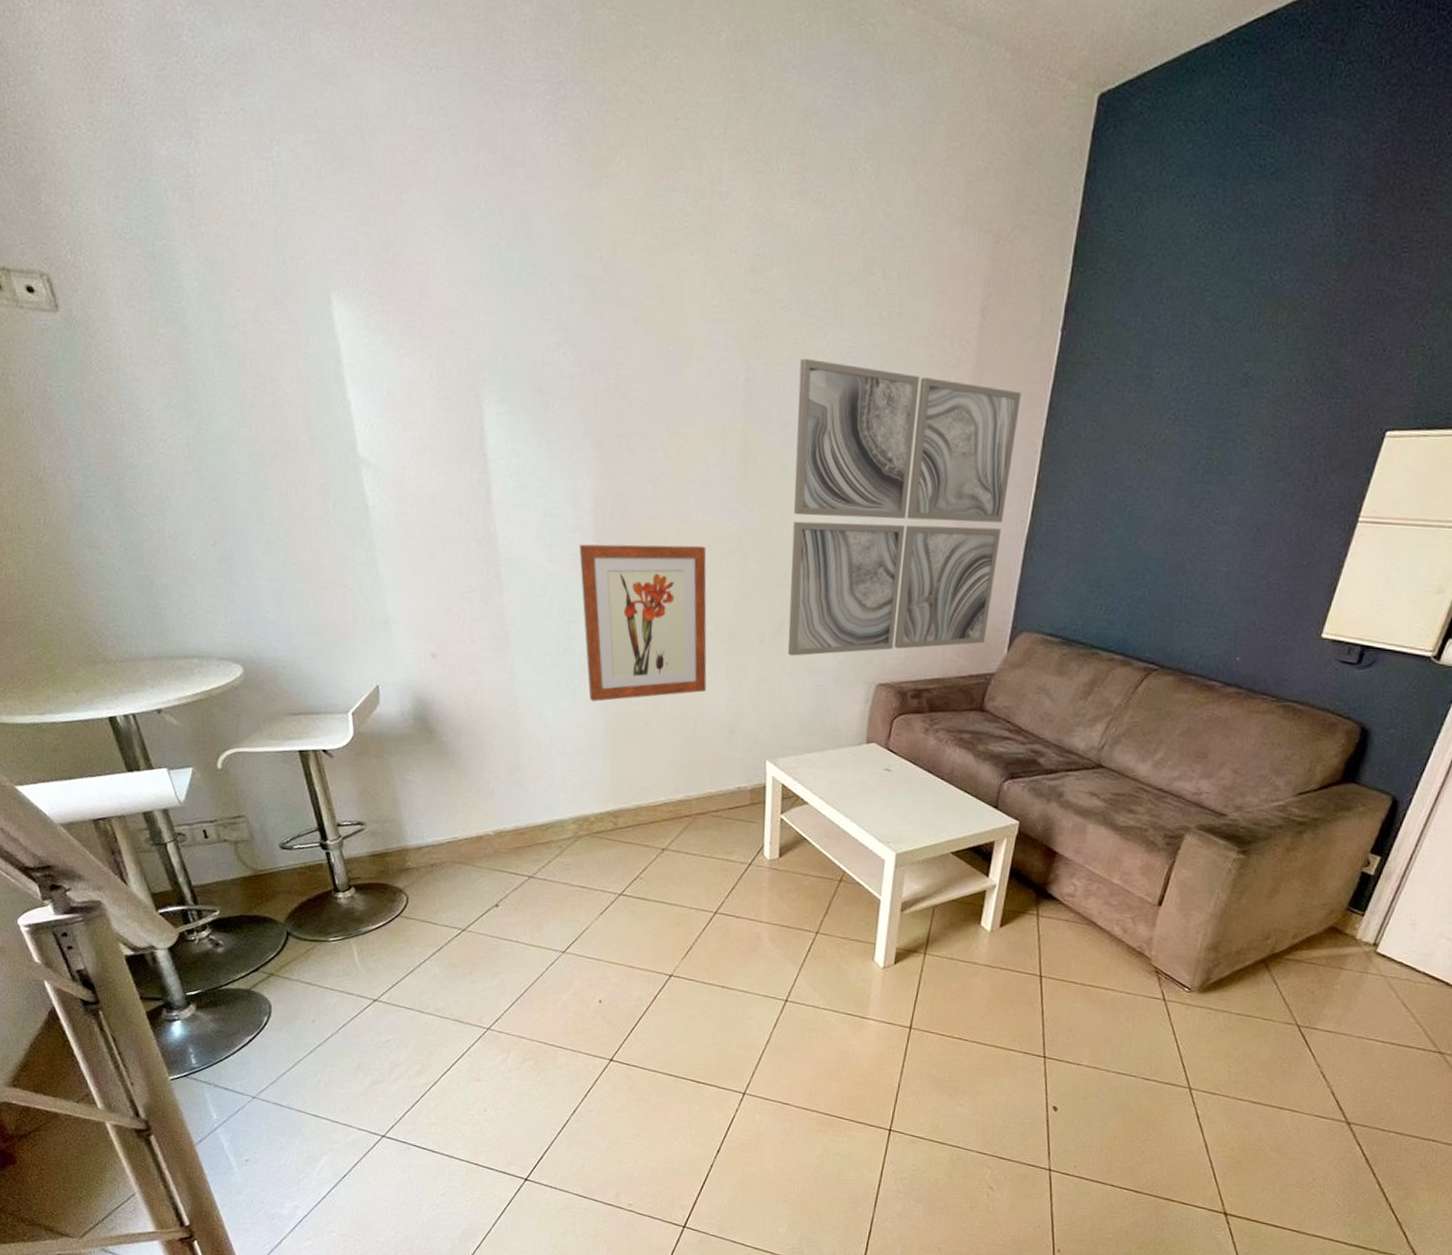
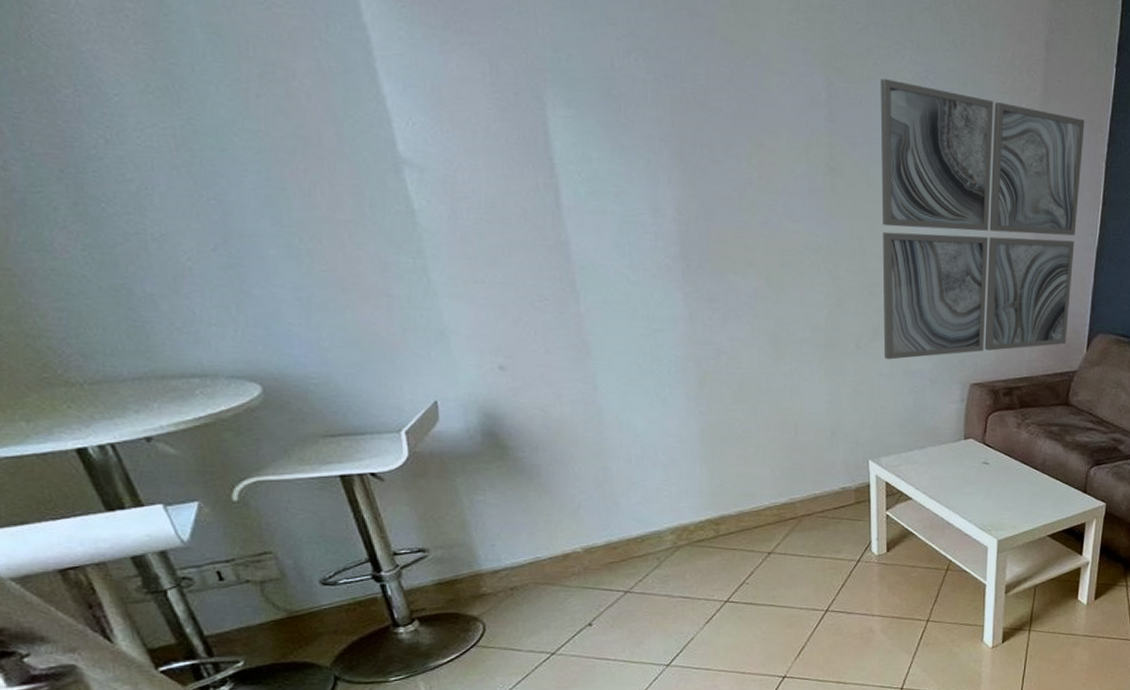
wall art: present [579,544,707,702] -> none [662,252,804,410]

